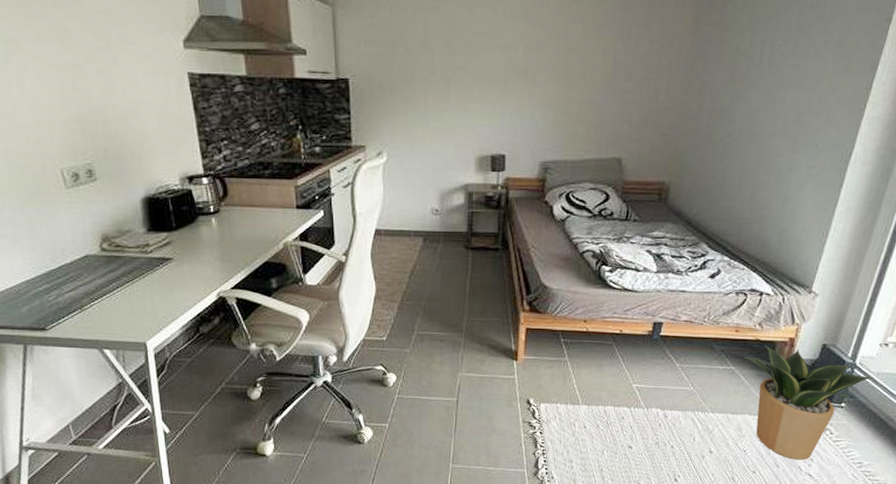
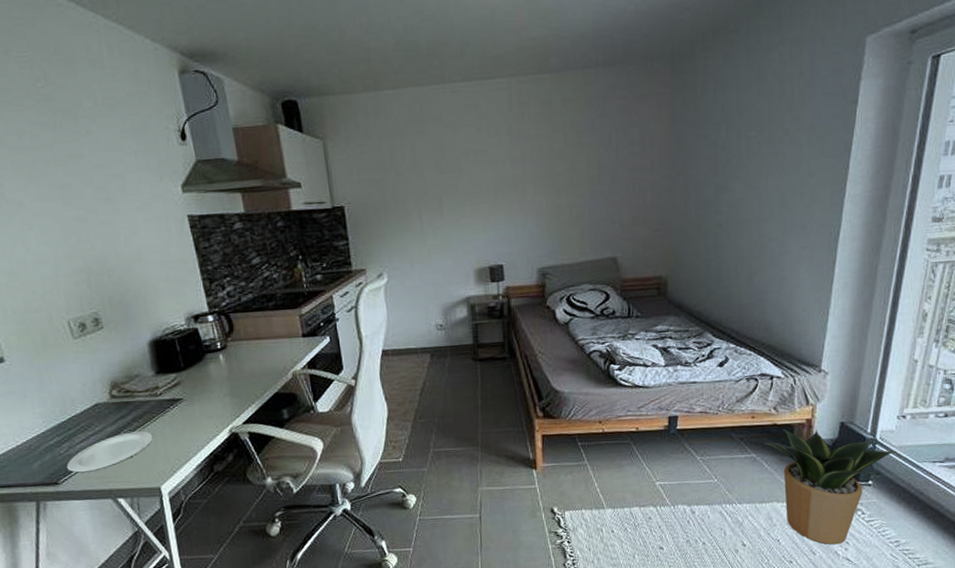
plate: none [55,286,142,321] -> present [67,431,153,473]

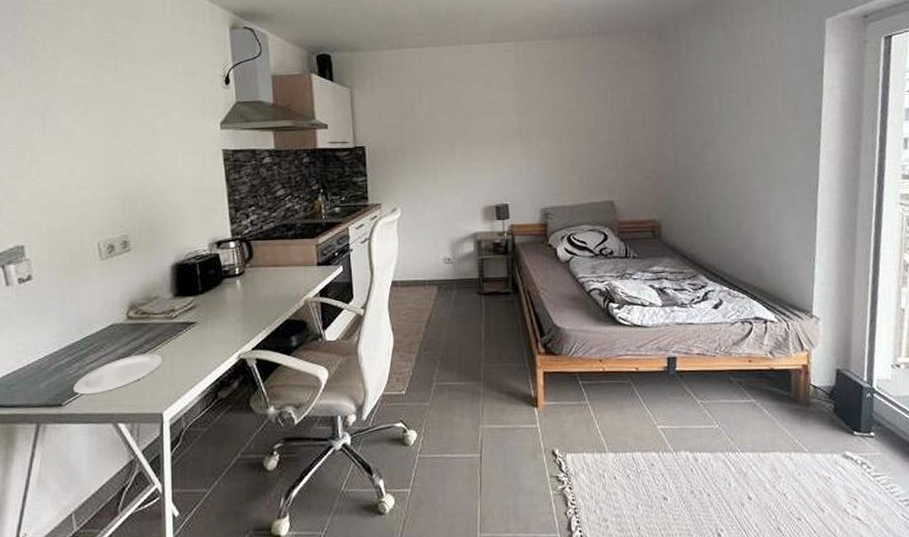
potted plant: present [764,429,897,545] -> none [763,374,895,502]

